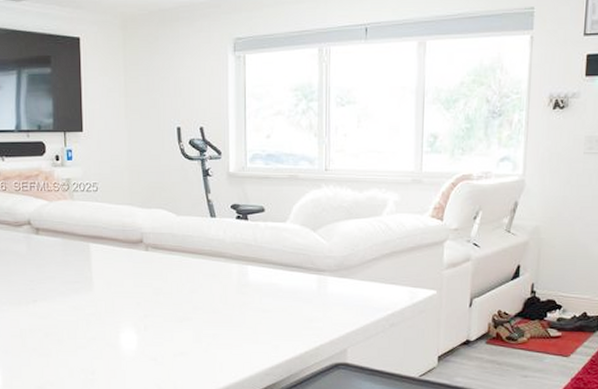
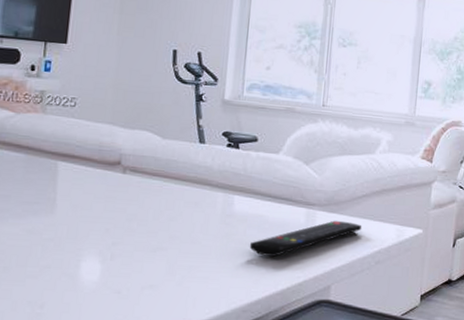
remote control: none [266,285,373,323] -> present [249,220,361,257]

